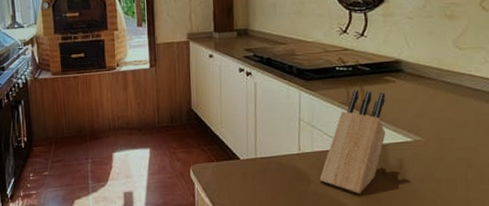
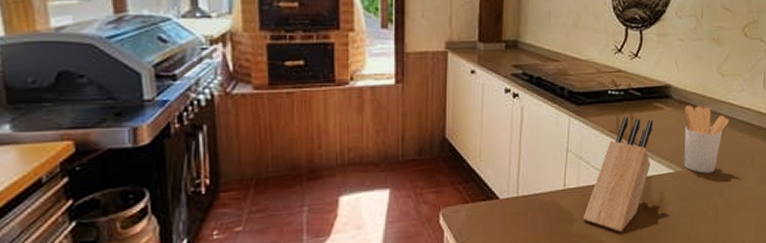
utensil holder: none [418,78,473,143] -> present [684,105,730,174]

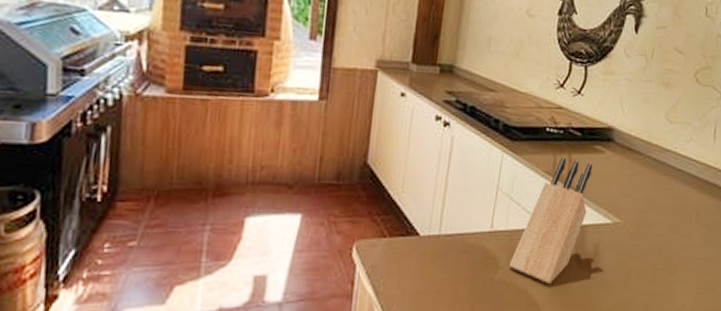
utensil holder: present [684,105,730,174] -> none [623,150,675,228]

